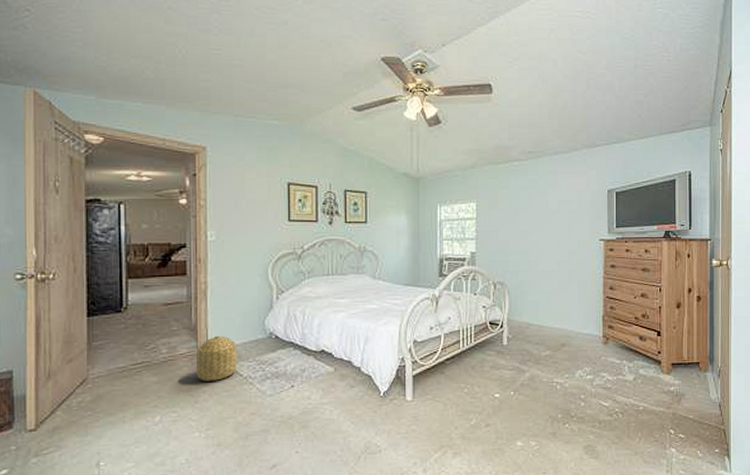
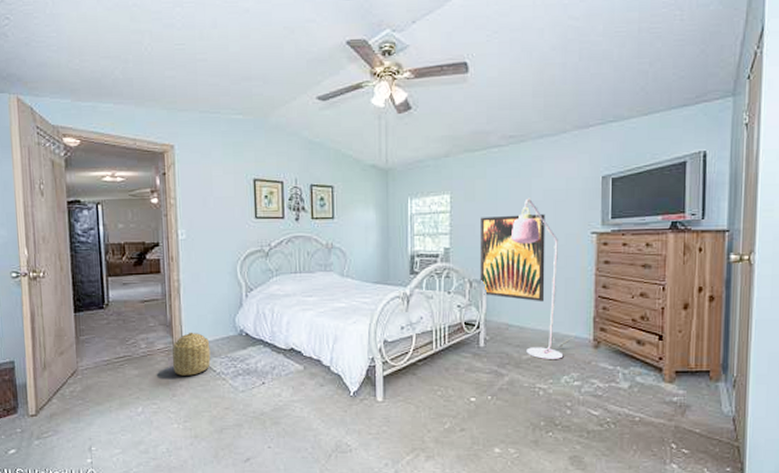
wall art: none [503,222,561,303] -> present [479,214,546,302]
floor lamp: none [531,207,588,356] -> present [512,198,577,360]

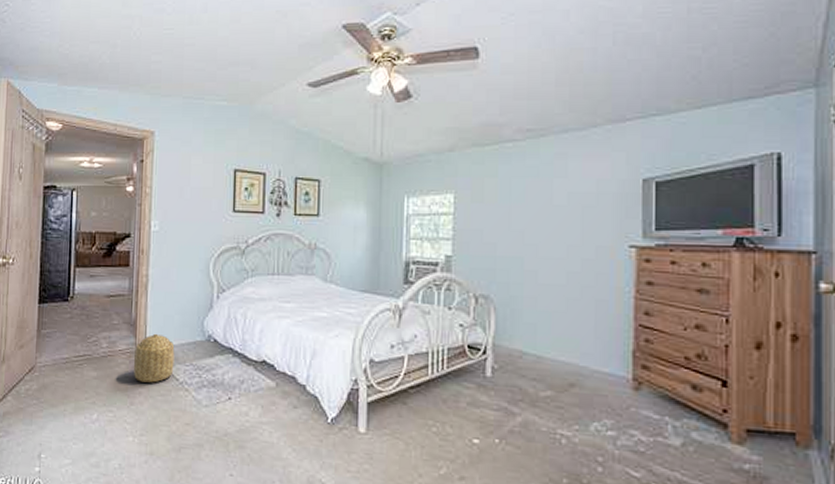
wall art: present [479,214,546,302] -> none [487,220,571,328]
floor lamp: present [512,198,577,360] -> none [528,201,610,401]

